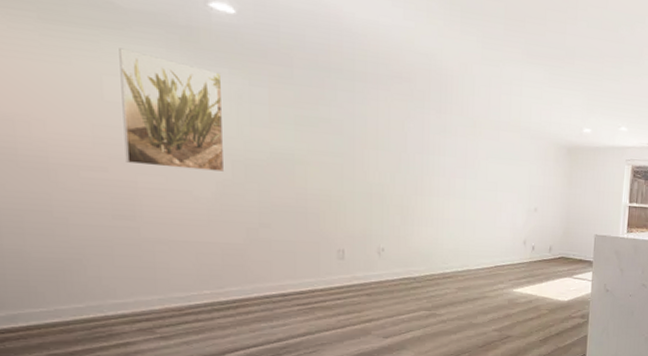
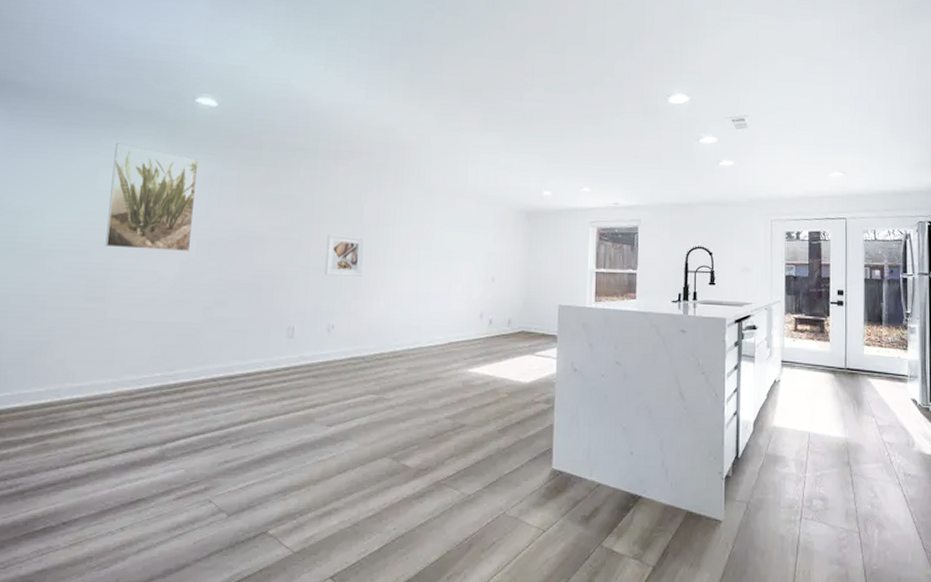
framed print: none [371,159,411,203] -> present [324,233,366,276]

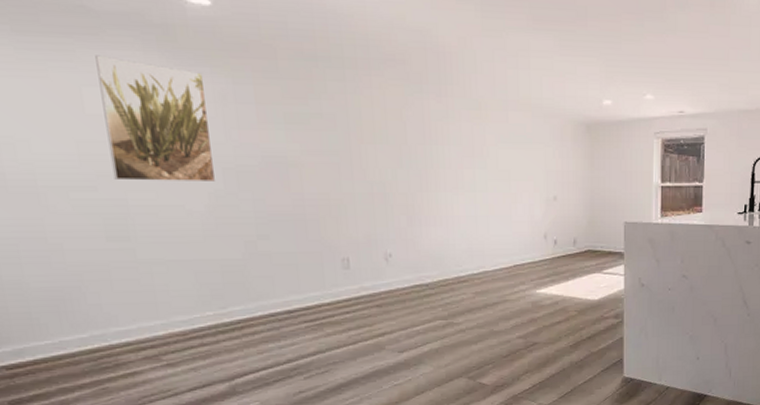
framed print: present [324,233,366,276] -> none [370,155,414,203]

